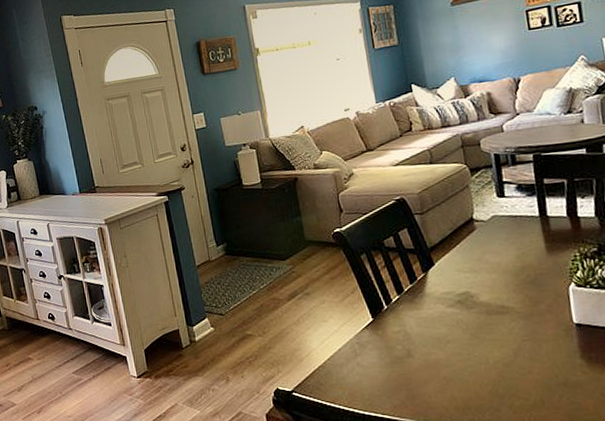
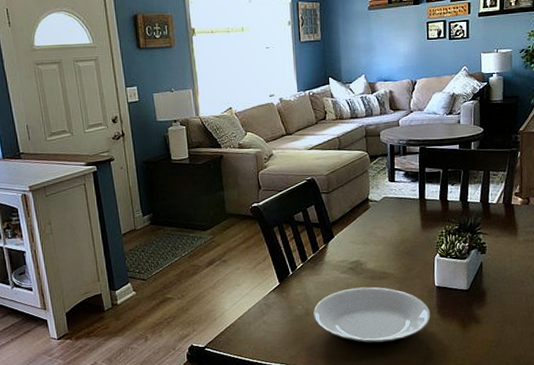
plate: none [417,323,572,397] -> present [313,287,431,346]

